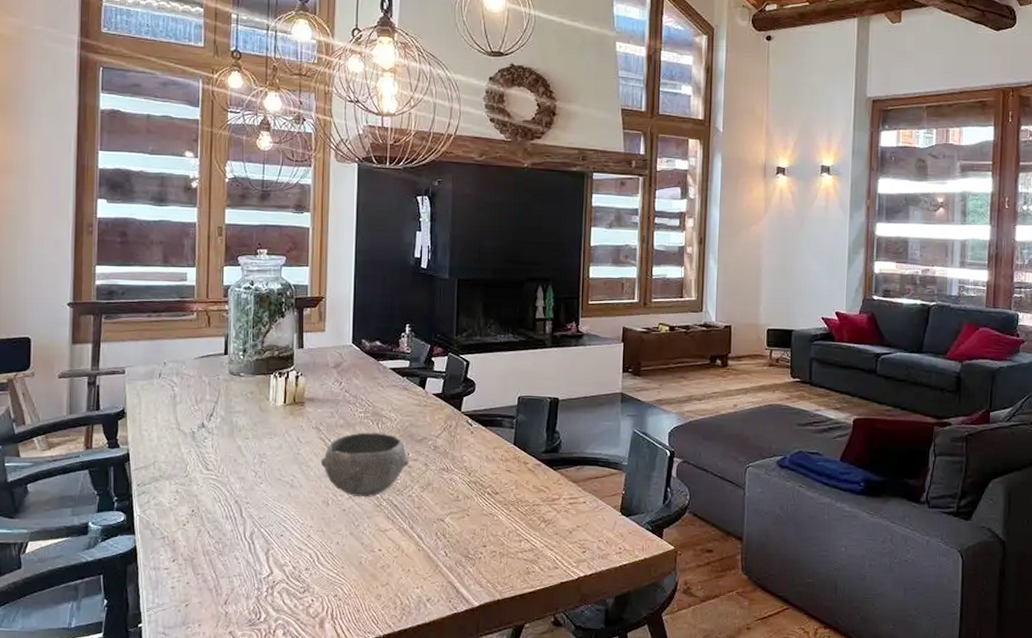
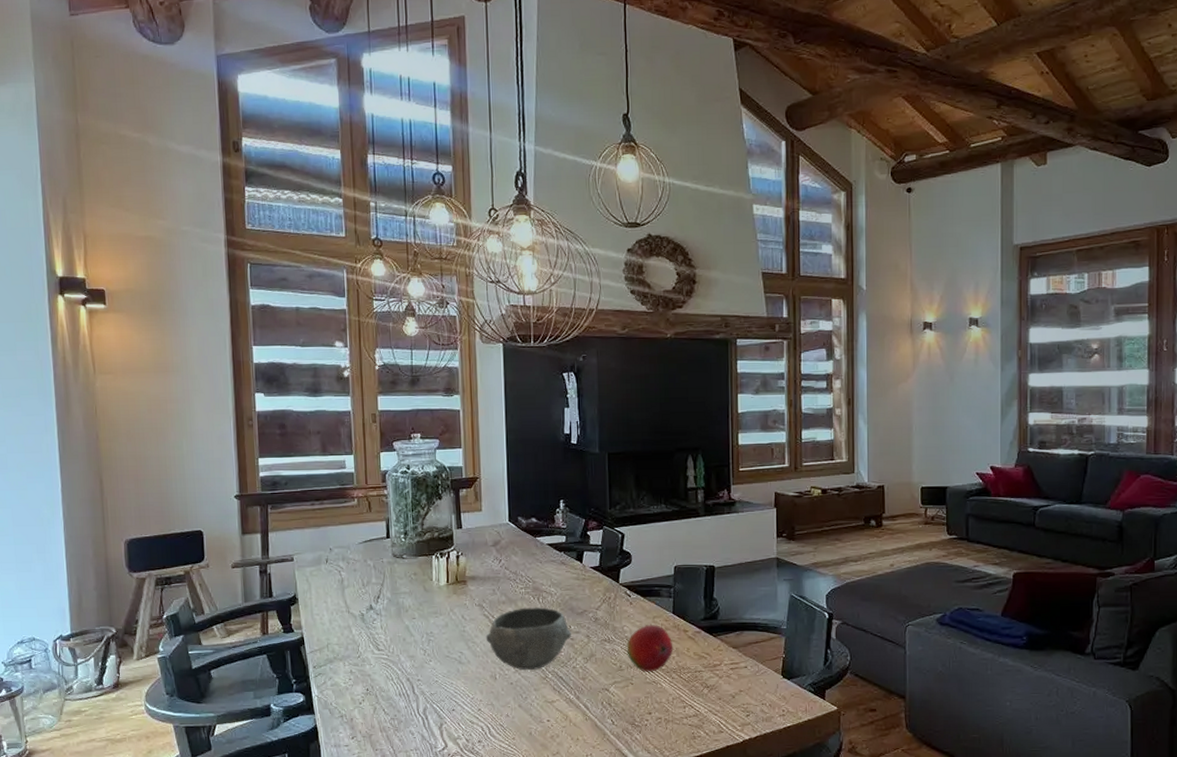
fruit: none [465,455,513,504] -> present [626,625,673,672]

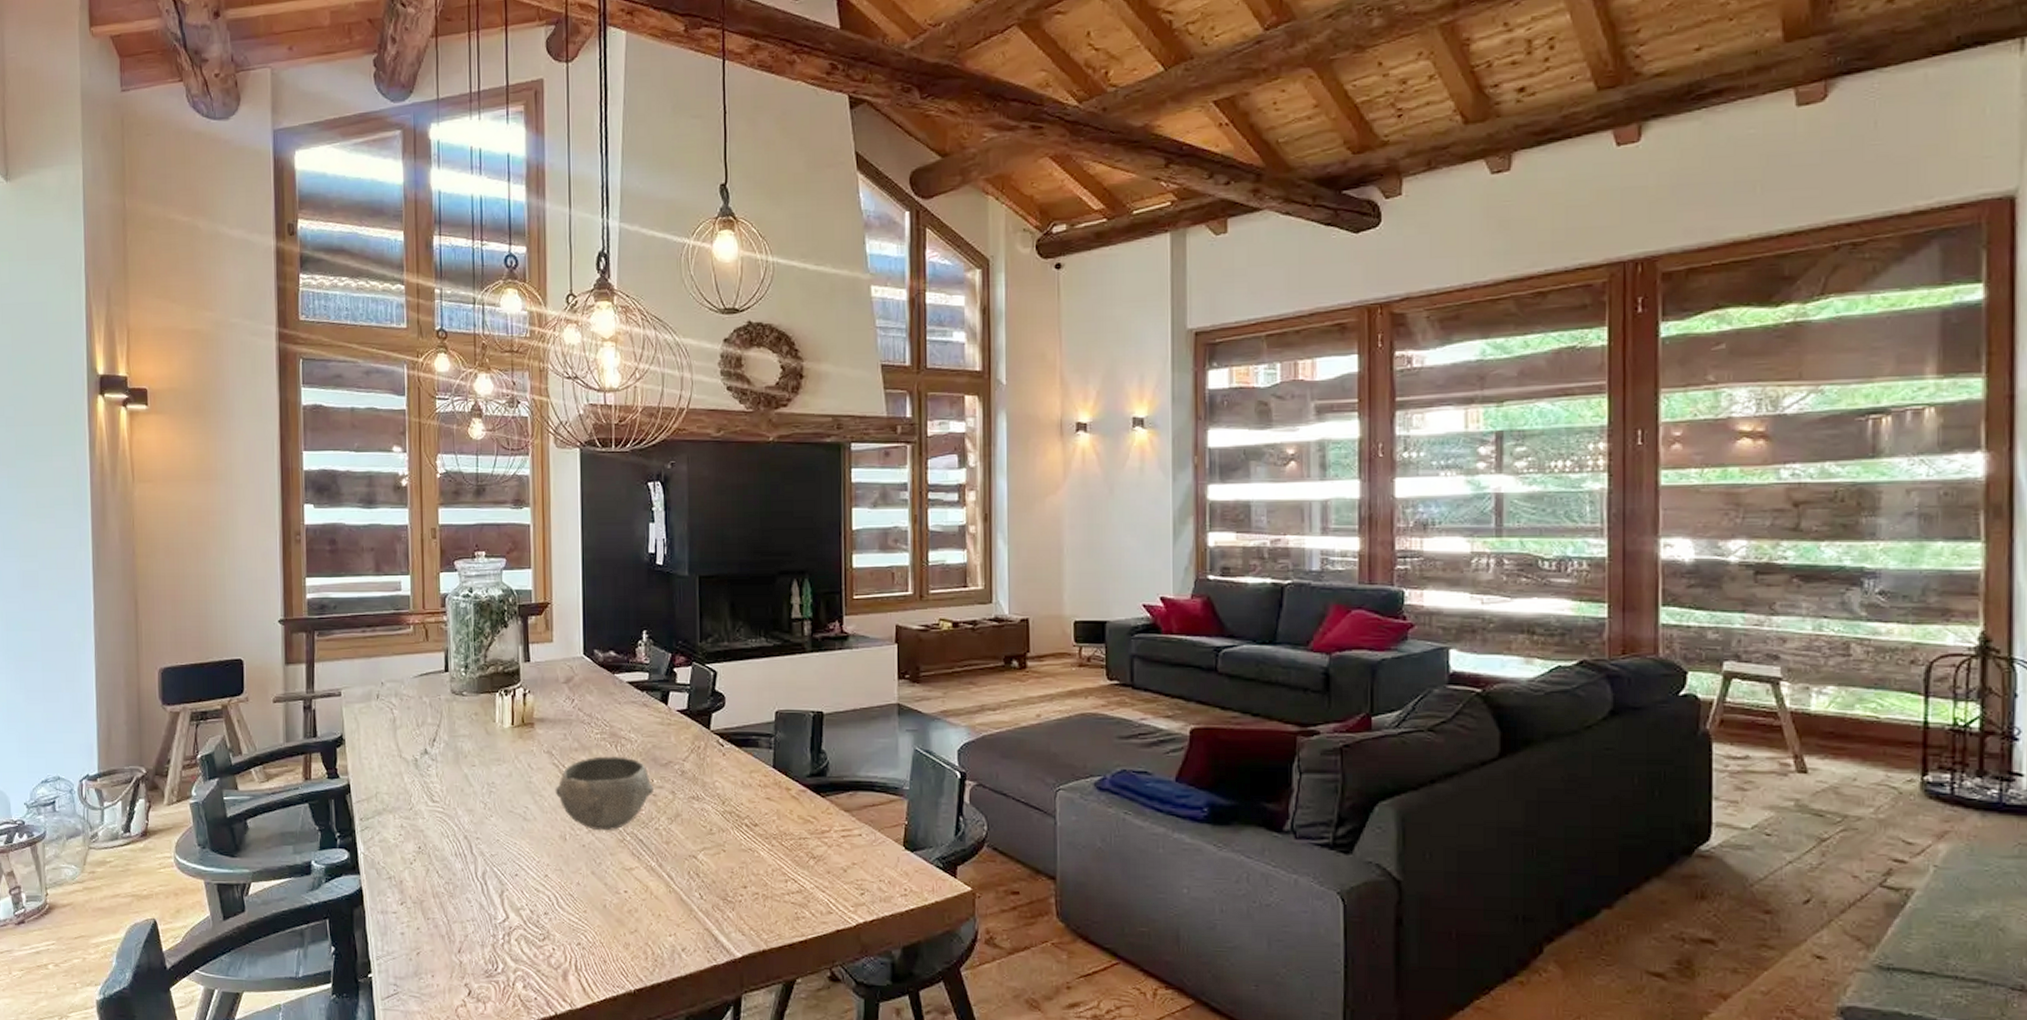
fruit: present [626,625,673,672] -> none [718,780,774,838]

